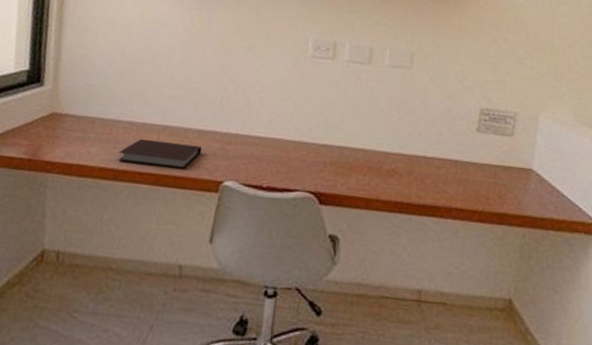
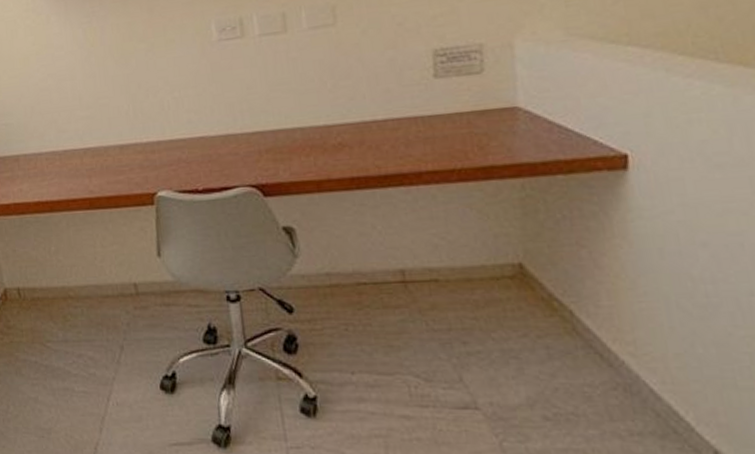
notebook: present [118,138,202,169] -> none [48,161,127,192]

